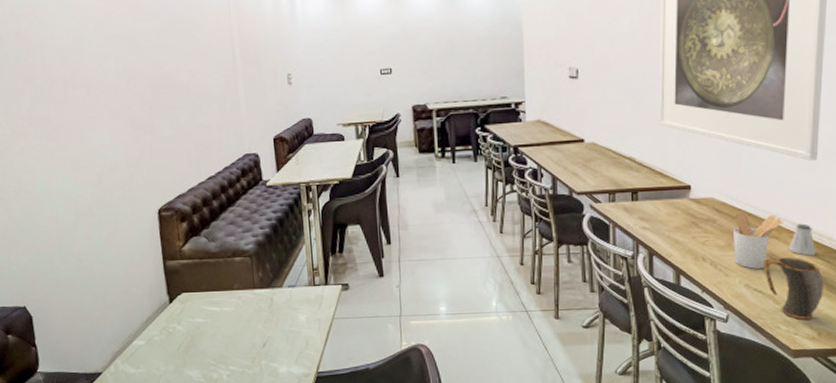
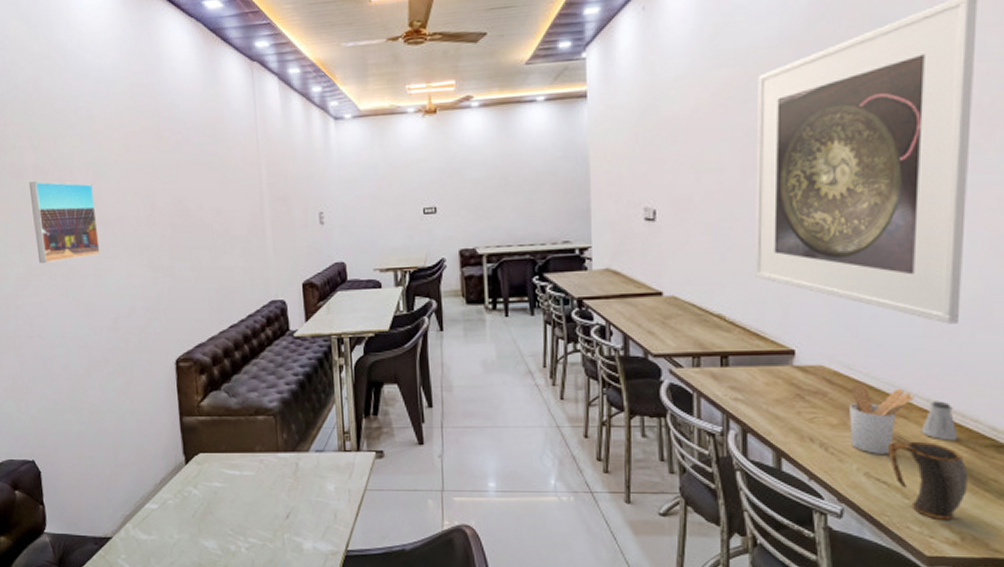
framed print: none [11,47,84,124] -> present [28,181,100,263]

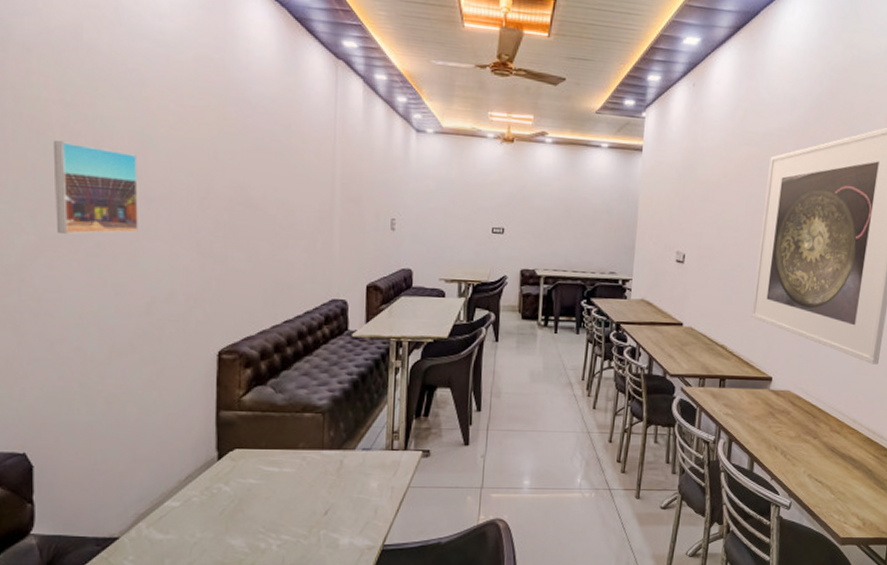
utensil holder: present [849,383,915,454] -> none [802,406,846,460]
mug: present [886,441,968,521] -> none [824,451,873,511]
saltshaker: present [921,401,958,441] -> none [847,421,869,451]

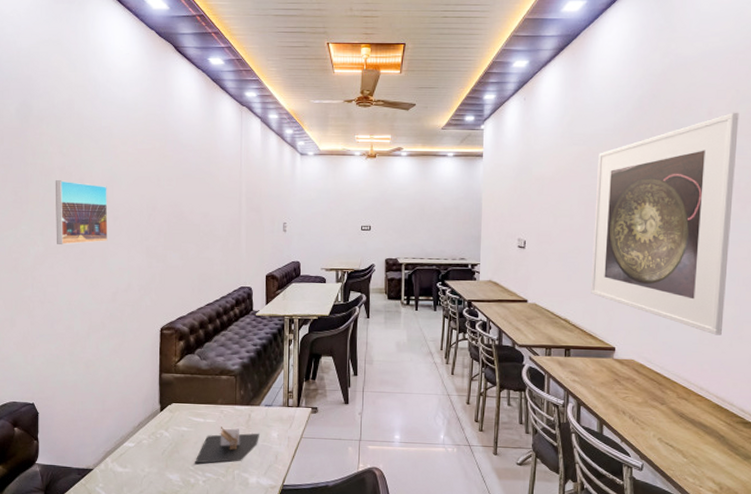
napkin holder: none [266,477,354,524] -> present [195,427,259,464]

